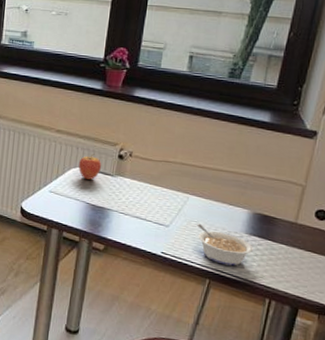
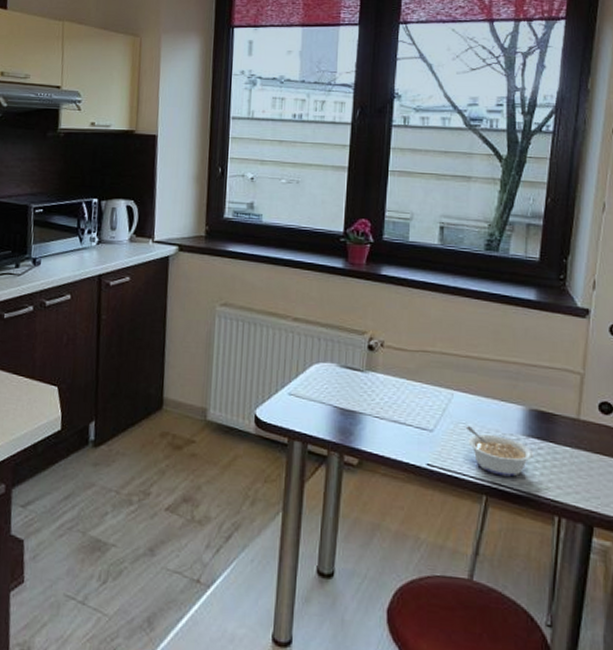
fruit: present [78,153,101,180] -> none [321,344,348,378]

